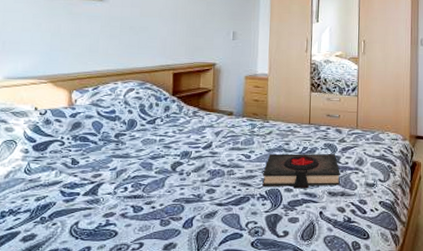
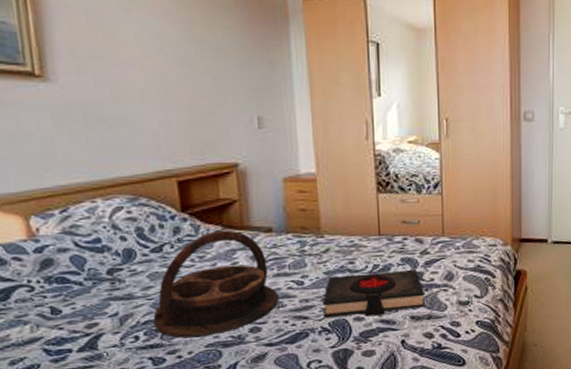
serving tray: none [139,111,232,193] -> present [153,229,280,339]

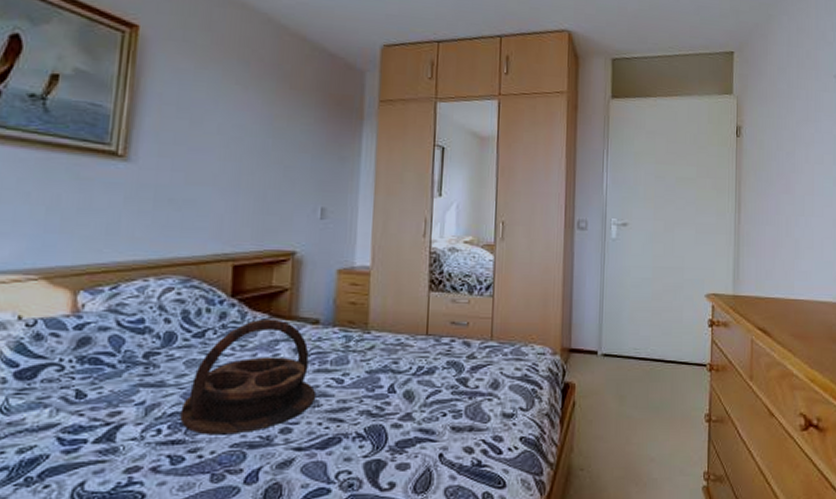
book: present [323,270,425,318] -> none [360,375,468,424]

